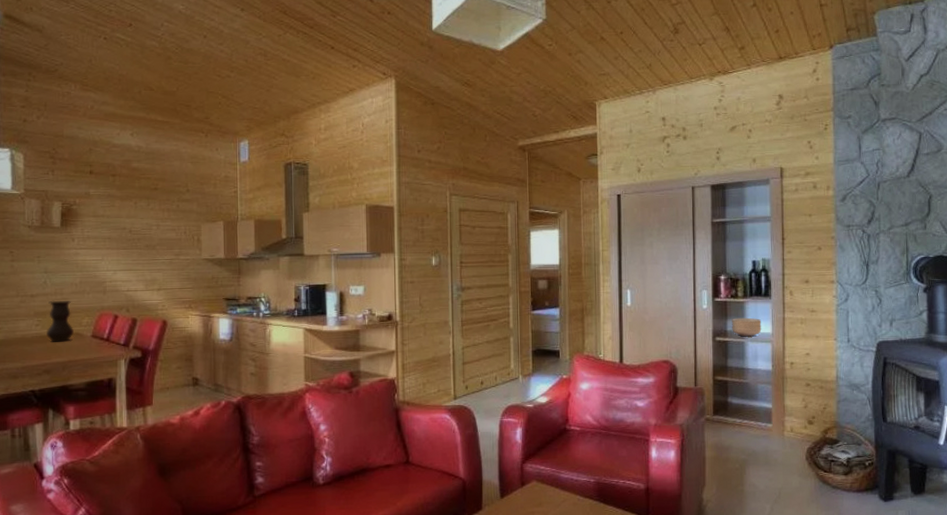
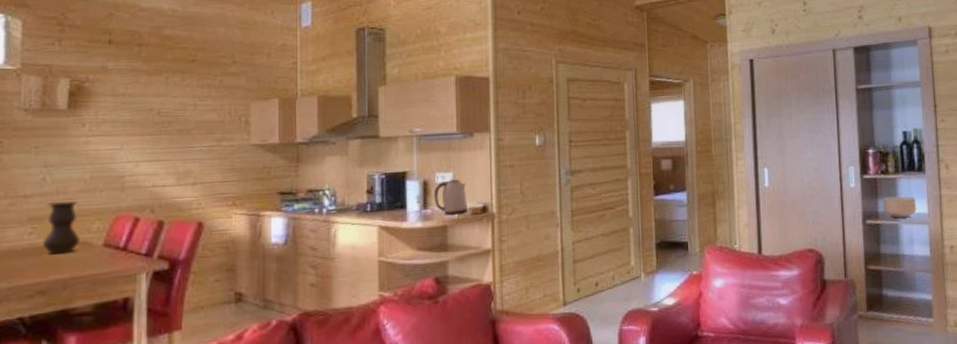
kettle: none [349,291,376,321] -> present [434,178,468,215]

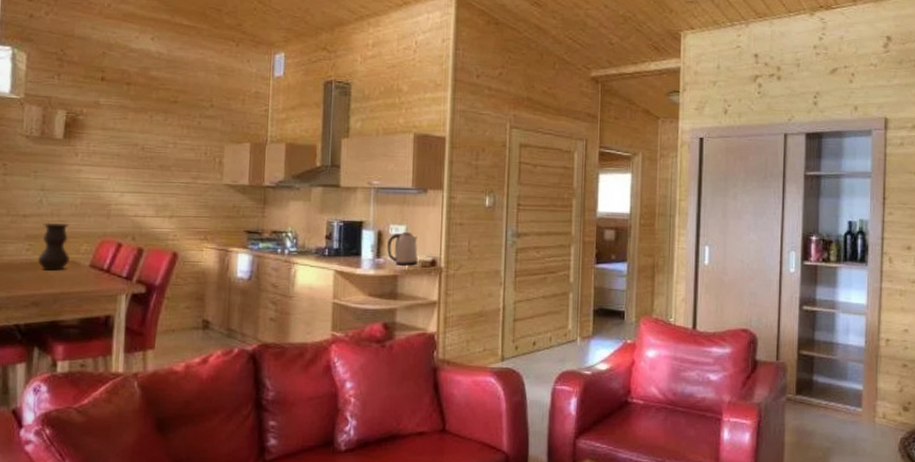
bowl: present [883,196,917,219] -> none [821,285,855,307]

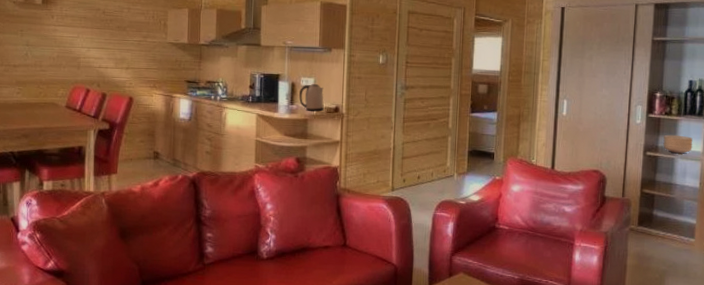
vase: present [38,222,71,271] -> none [26,71,51,110]
bowl: none [821,285,855,307] -> present [663,134,693,154]

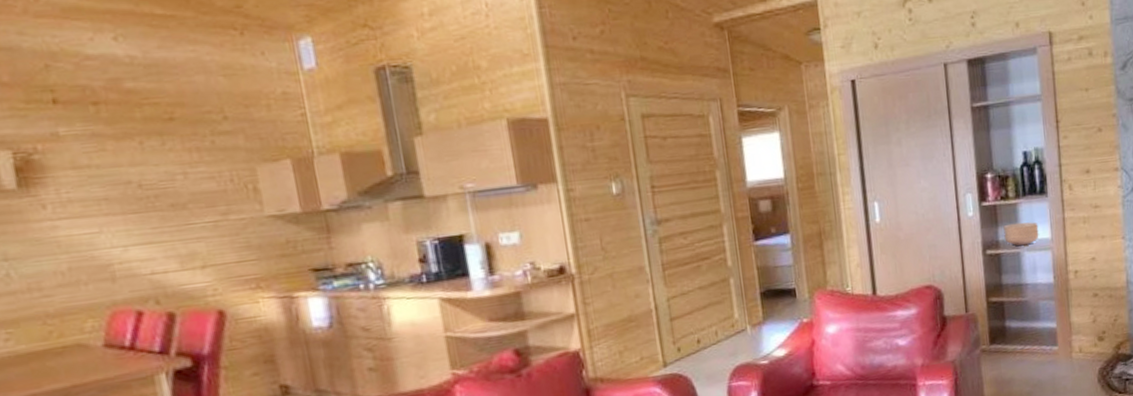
kettle: present [299,83,324,112] -> none [499,238,542,280]

